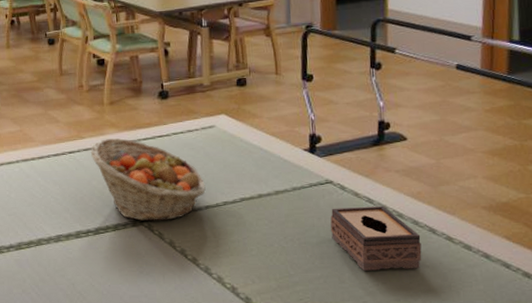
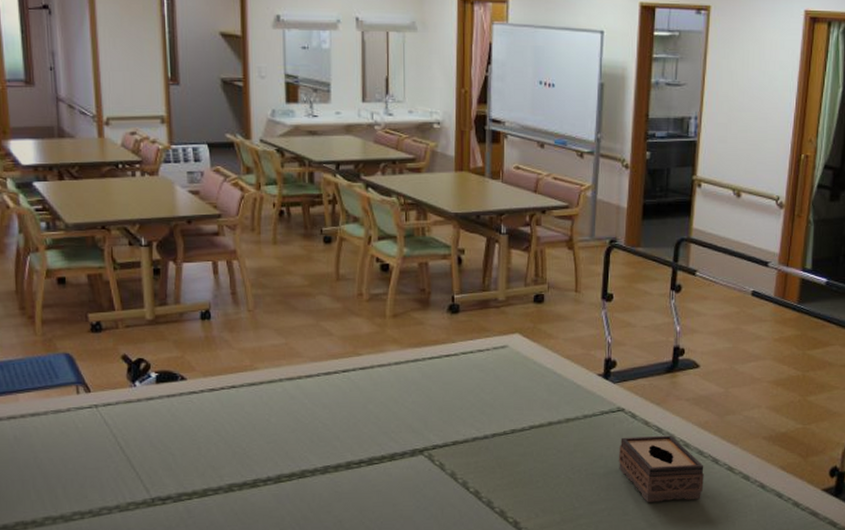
fruit basket: present [91,138,206,222] -> none [368,356,493,451]

